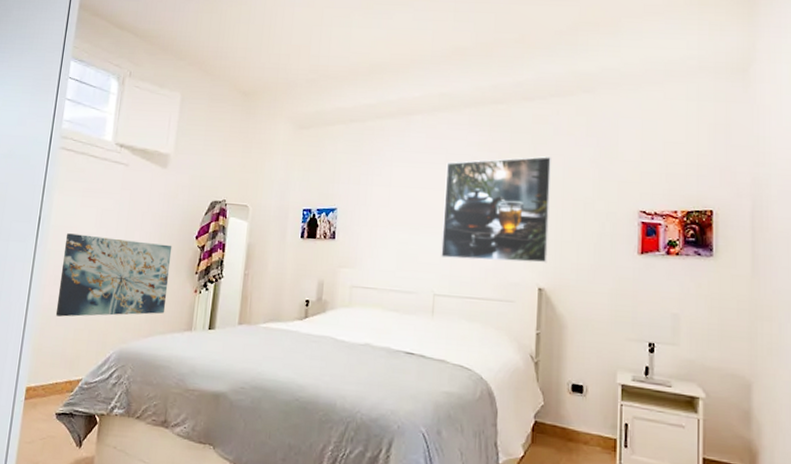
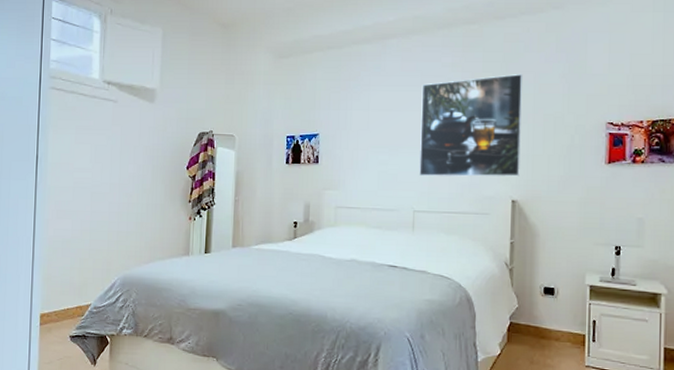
wall art: present [55,233,173,317] -> none [61,170,165,248]

